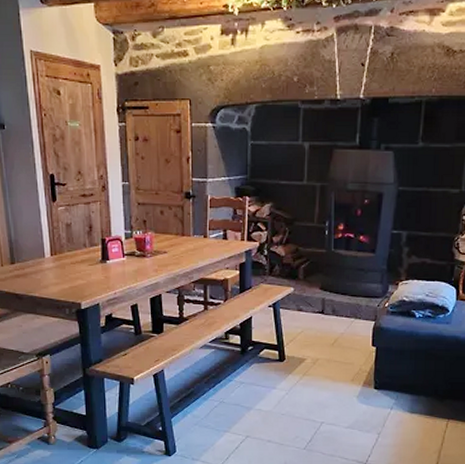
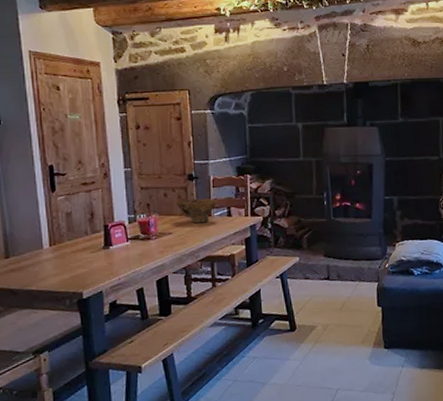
bowl: none [171,218,215,244] -> present [175,198,219,224]

